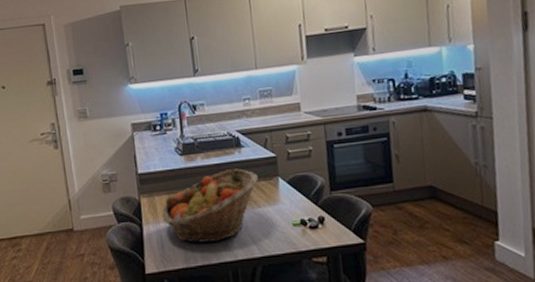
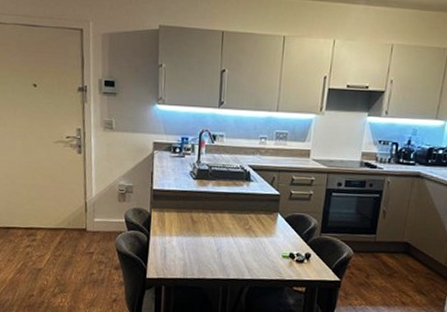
fruit basket: present [161,168,258,243] -> none [168,199,260,262]

